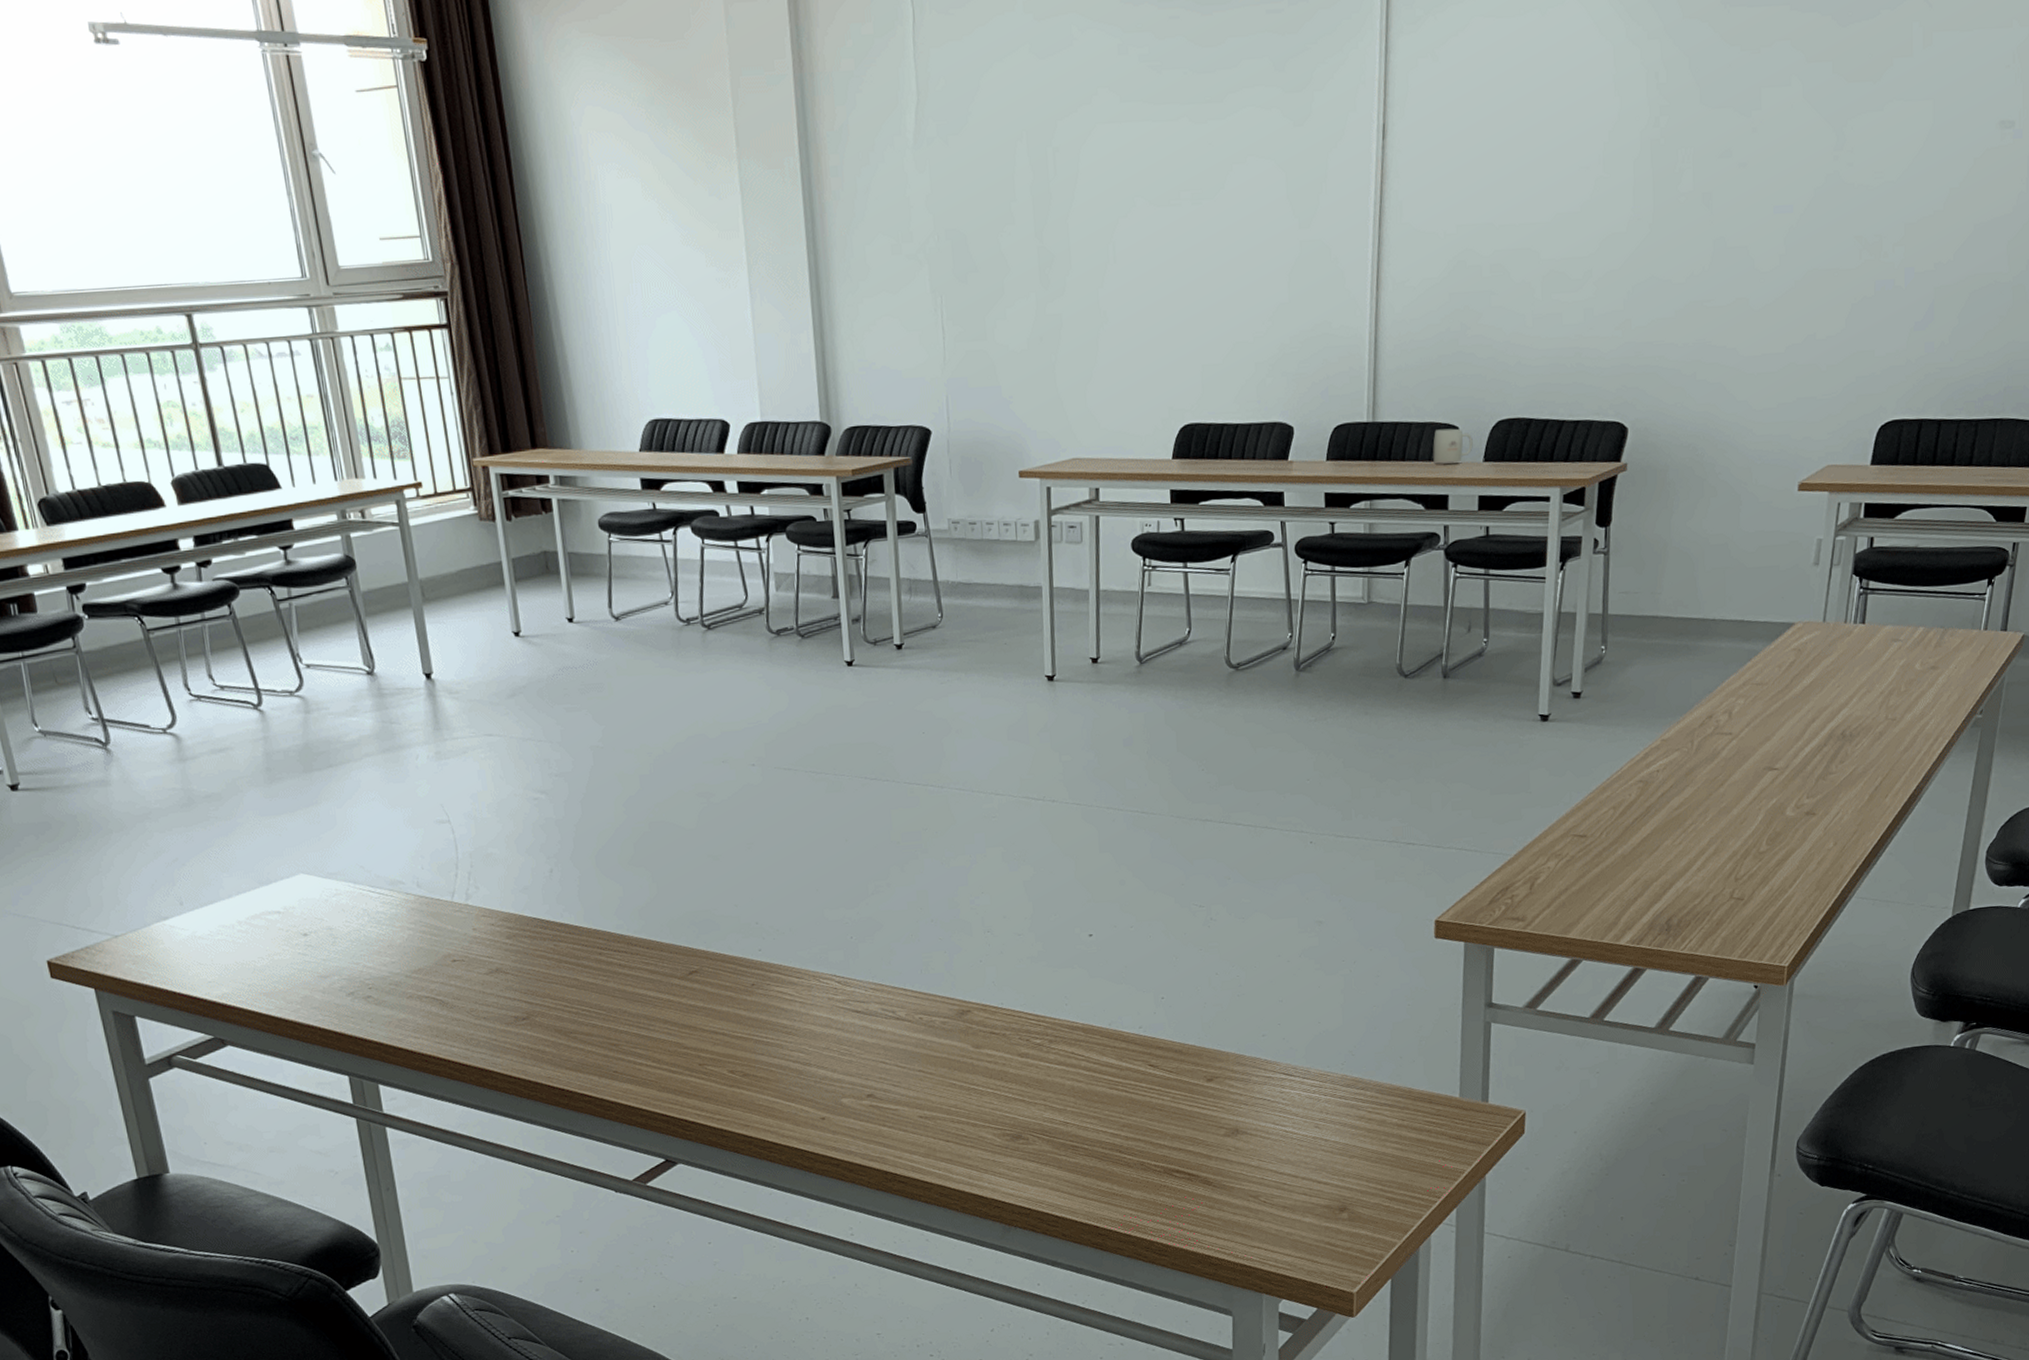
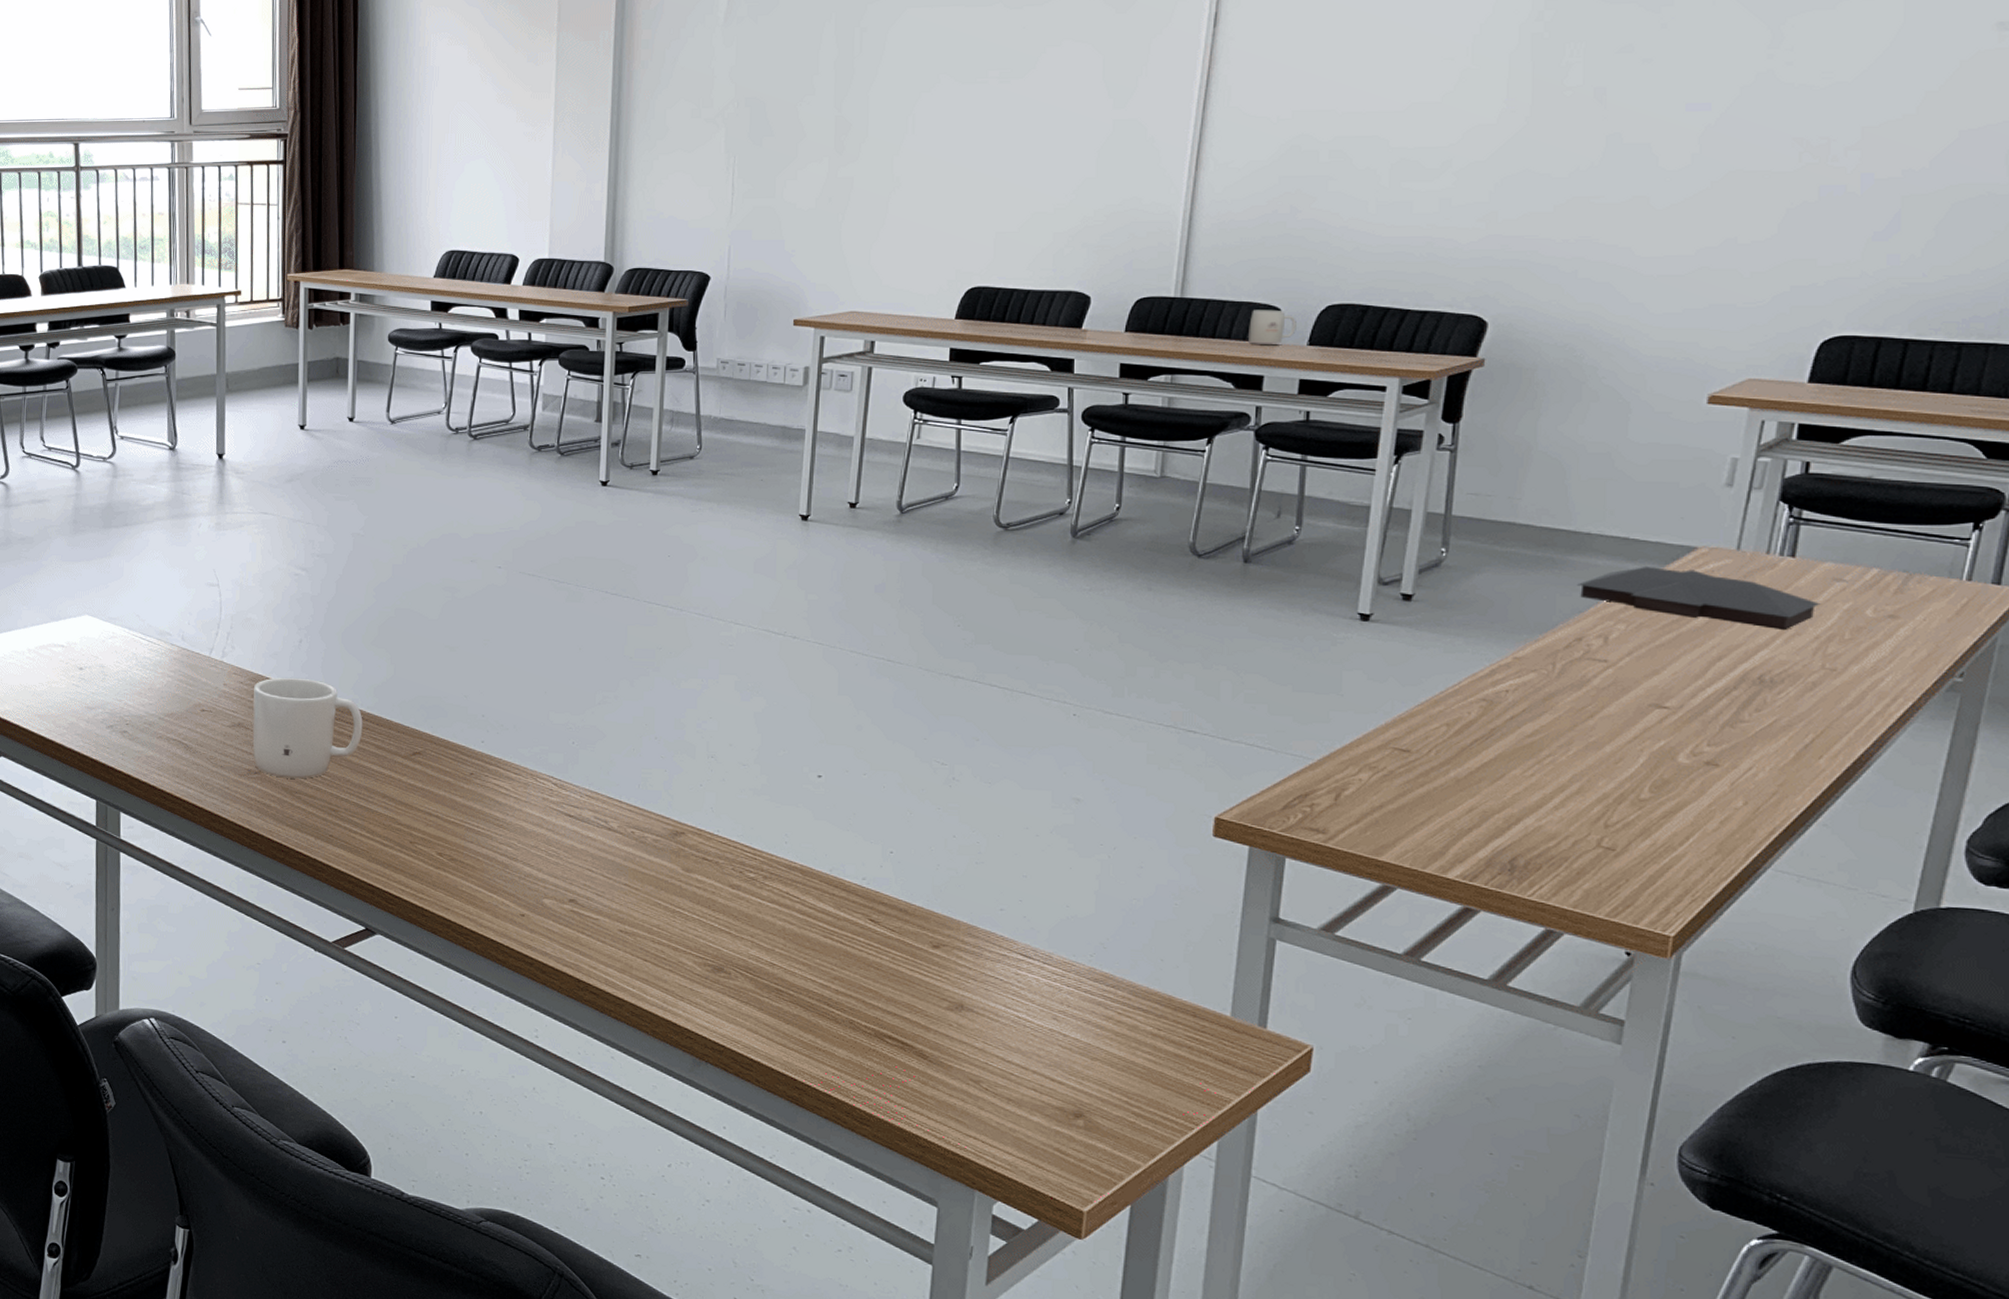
mug: none [506,910,633,1020] -> present [252,677,363,779]
papers: none [1707,643,1884,690] -> present [1577,567,1821,631]

